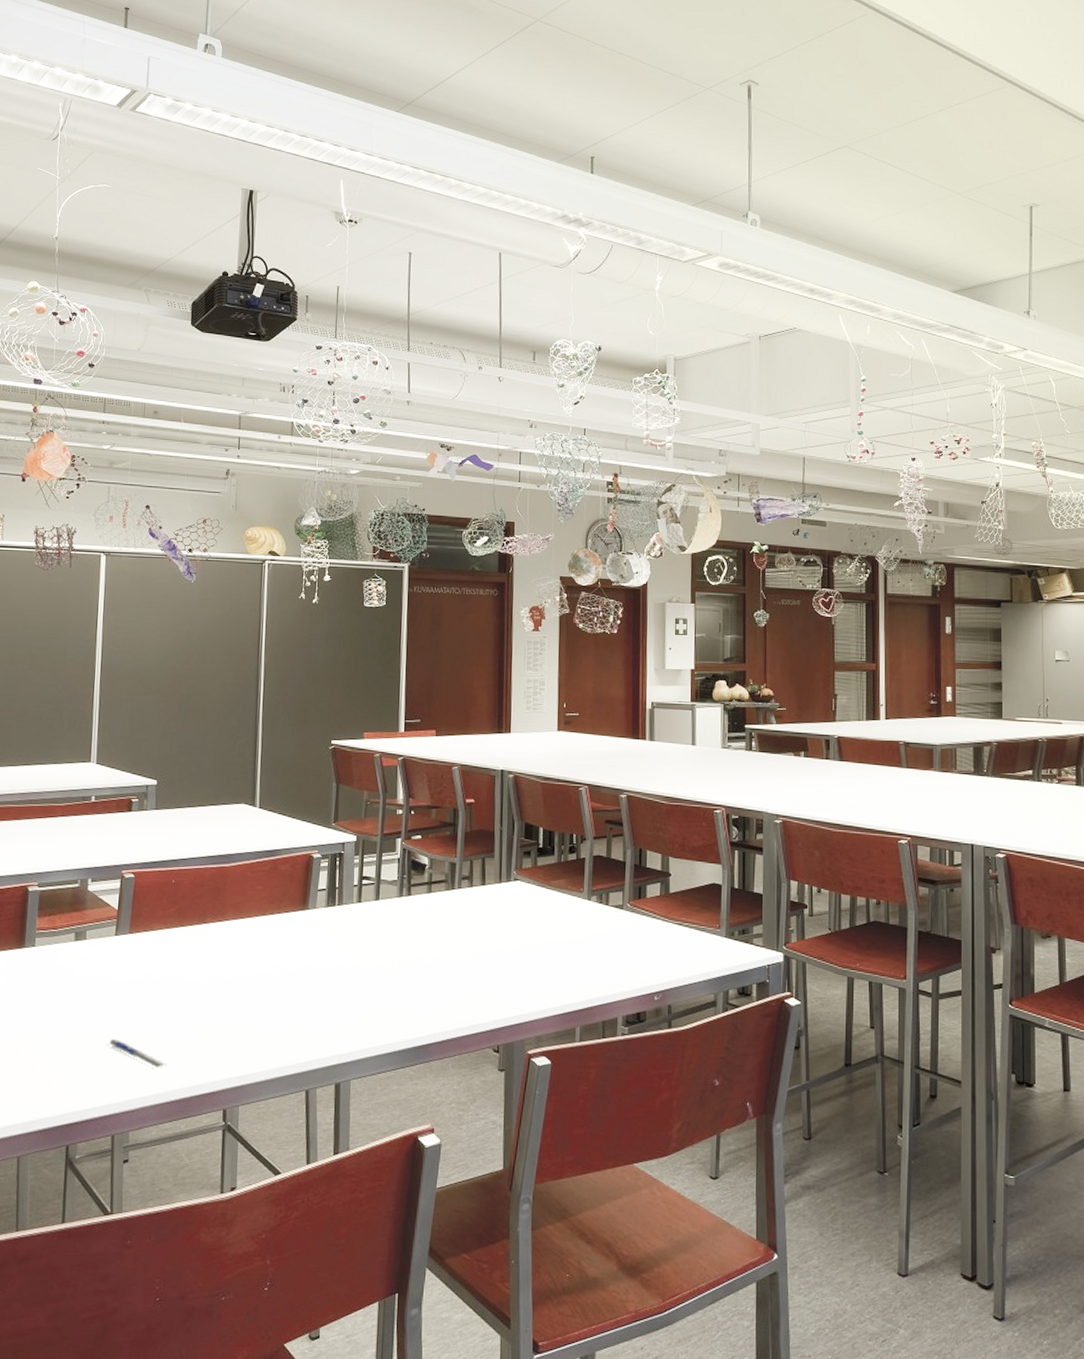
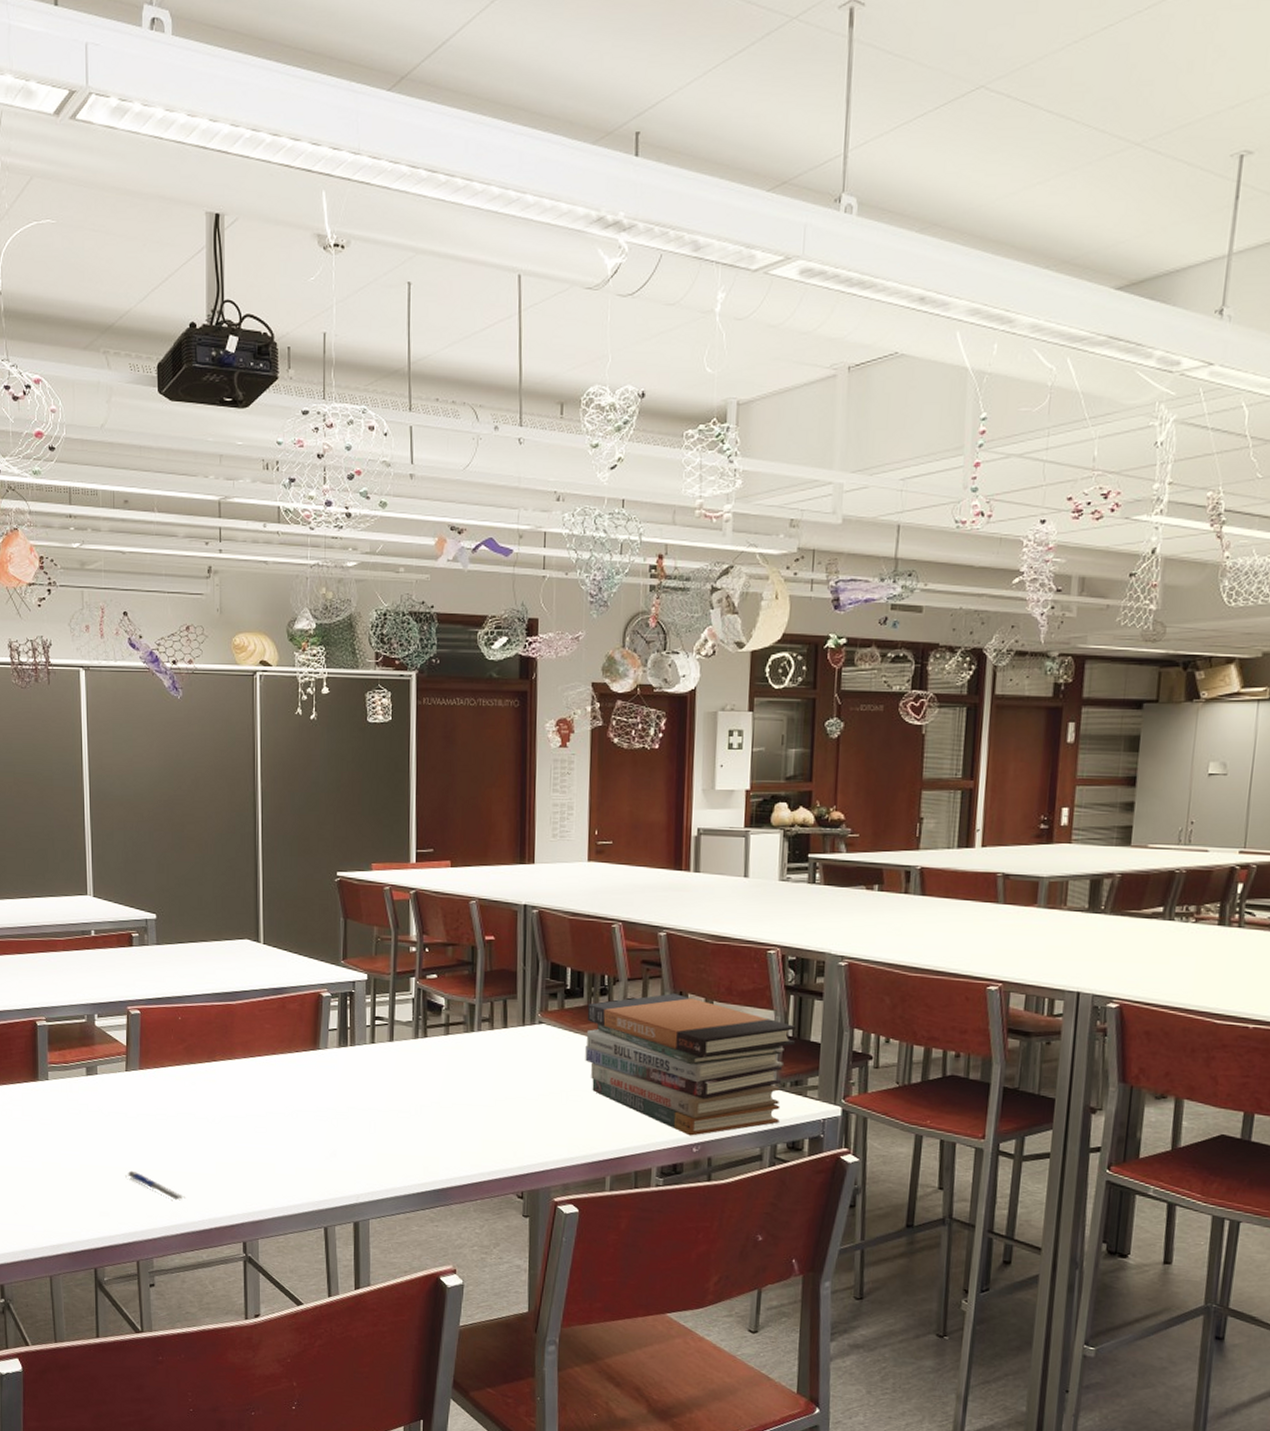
book stack: none [556,850,742,985] -> present [585,993,796,1136]

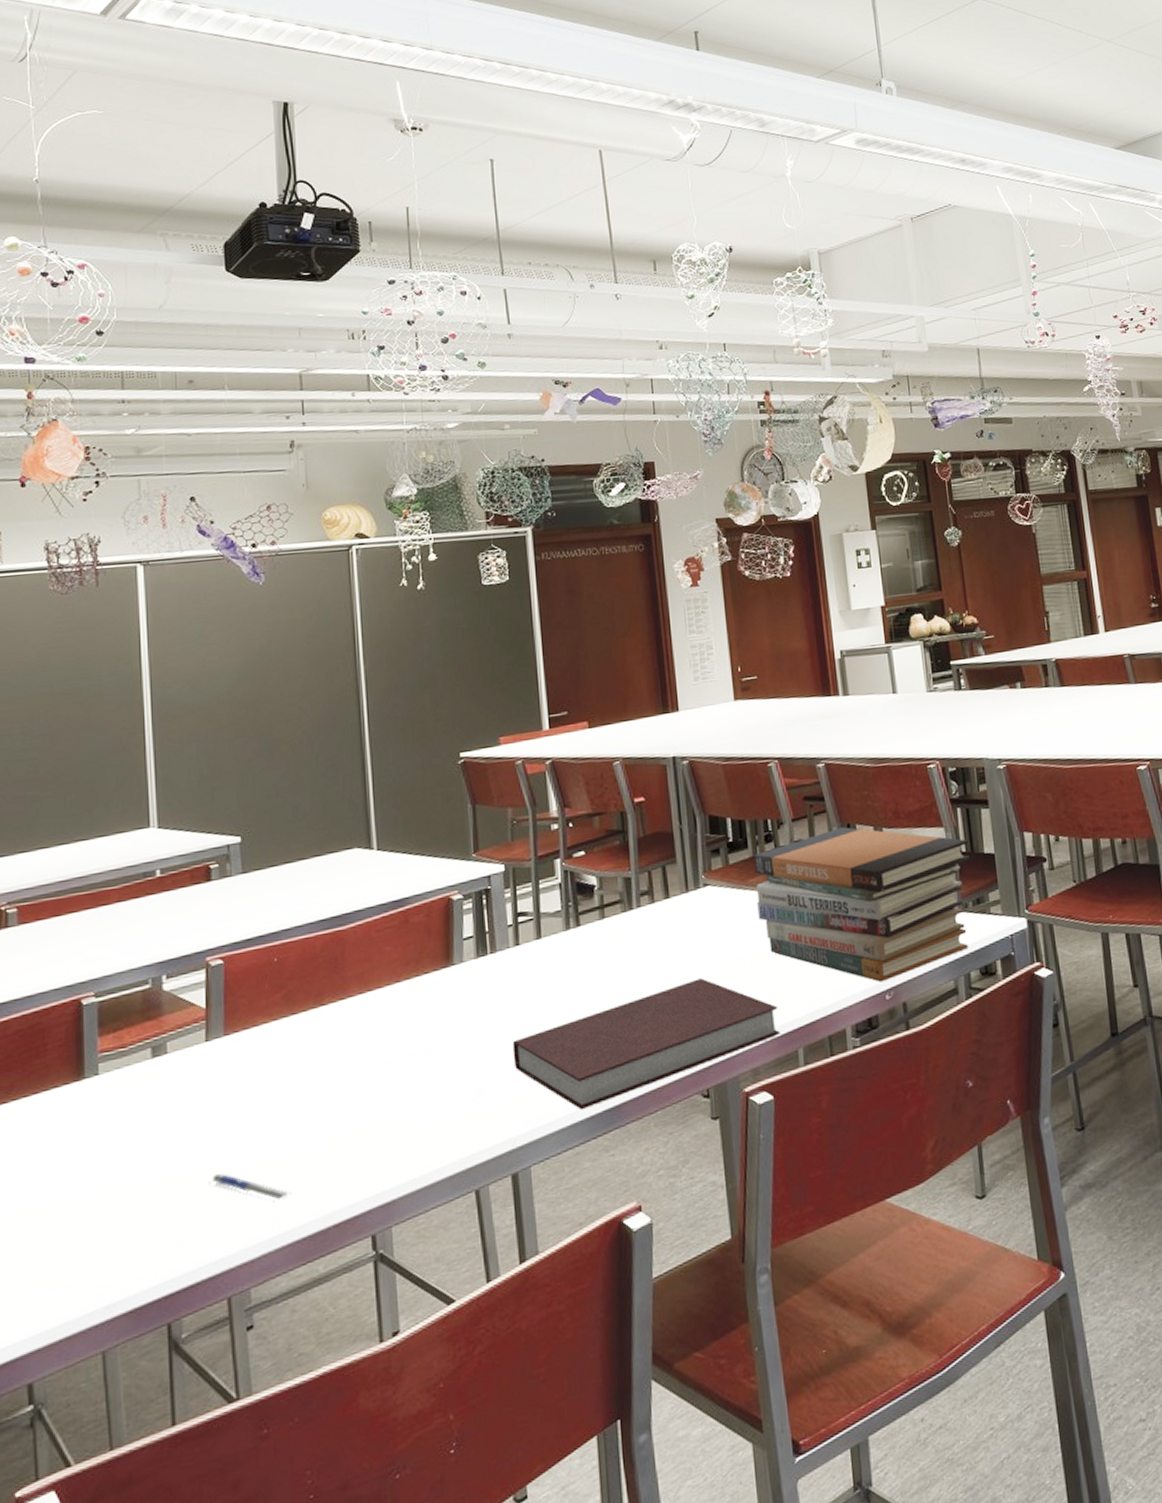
notebook: none [362,1100,593,1186] -> present [512,978,780,1111]

